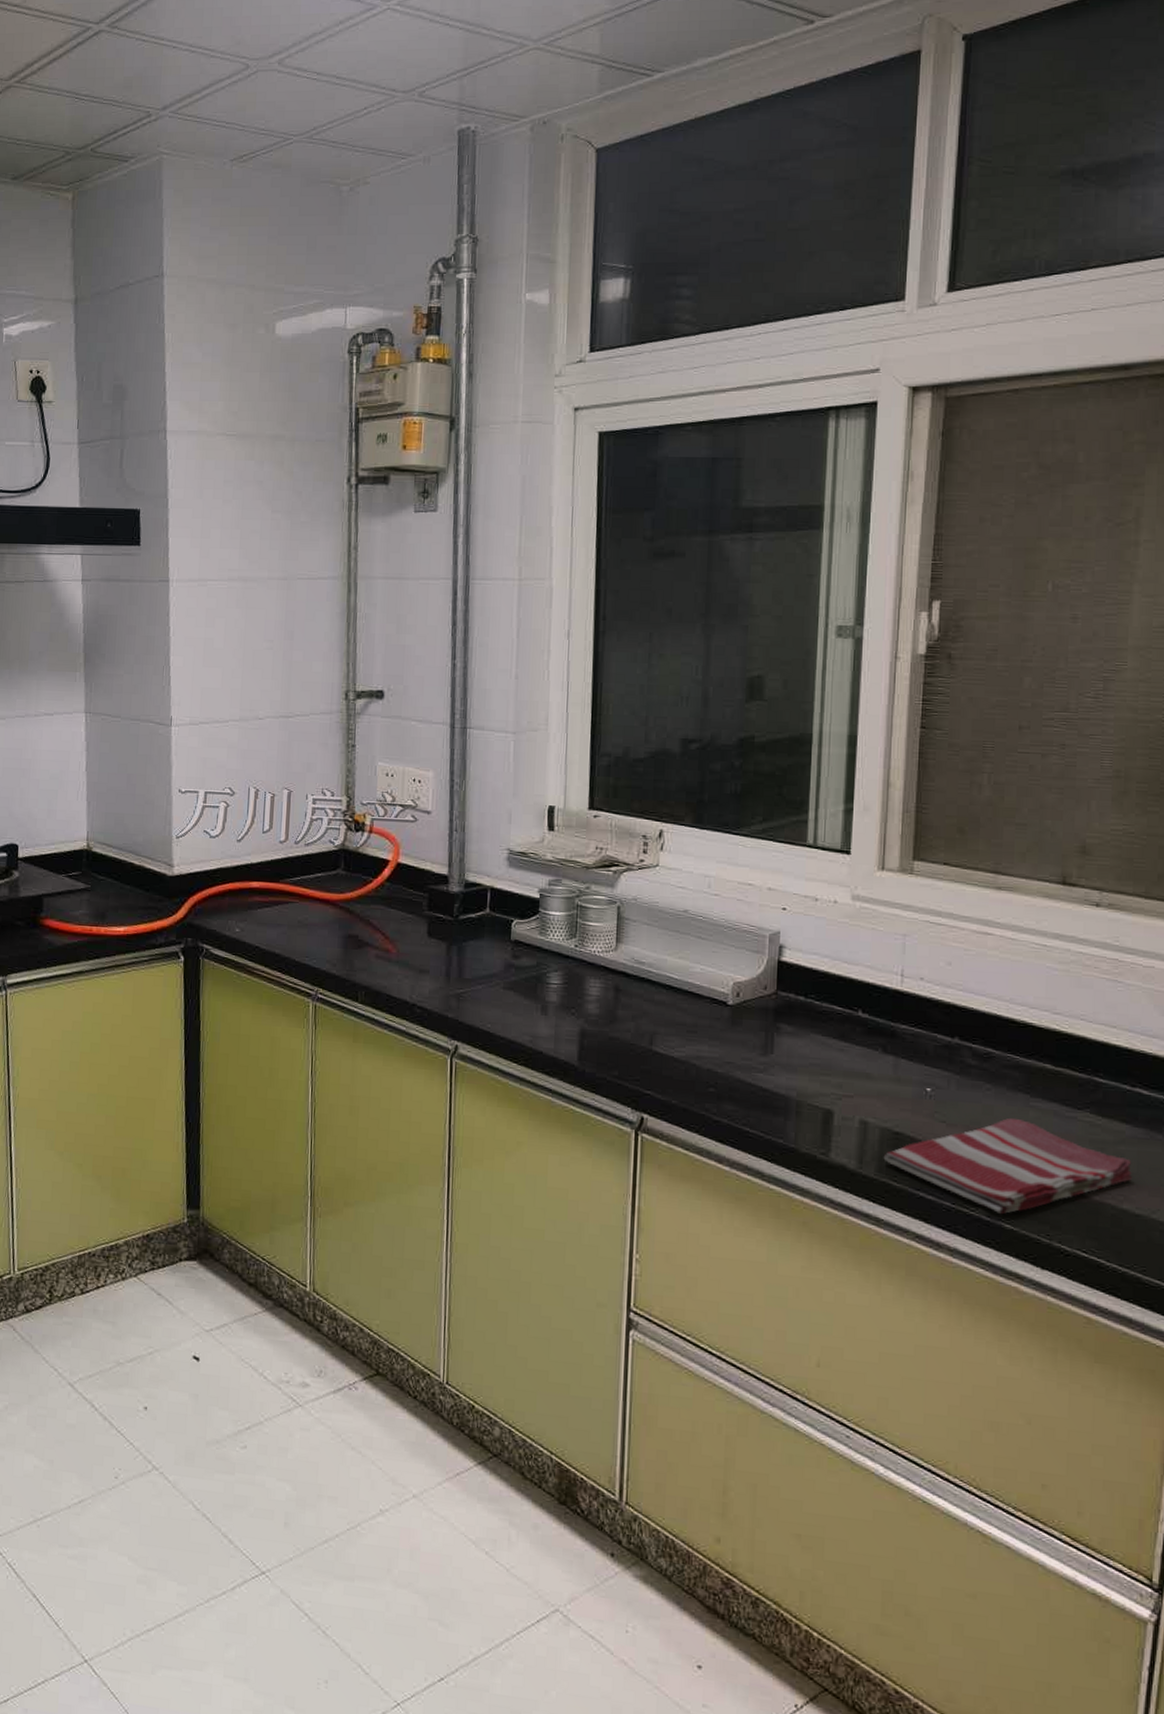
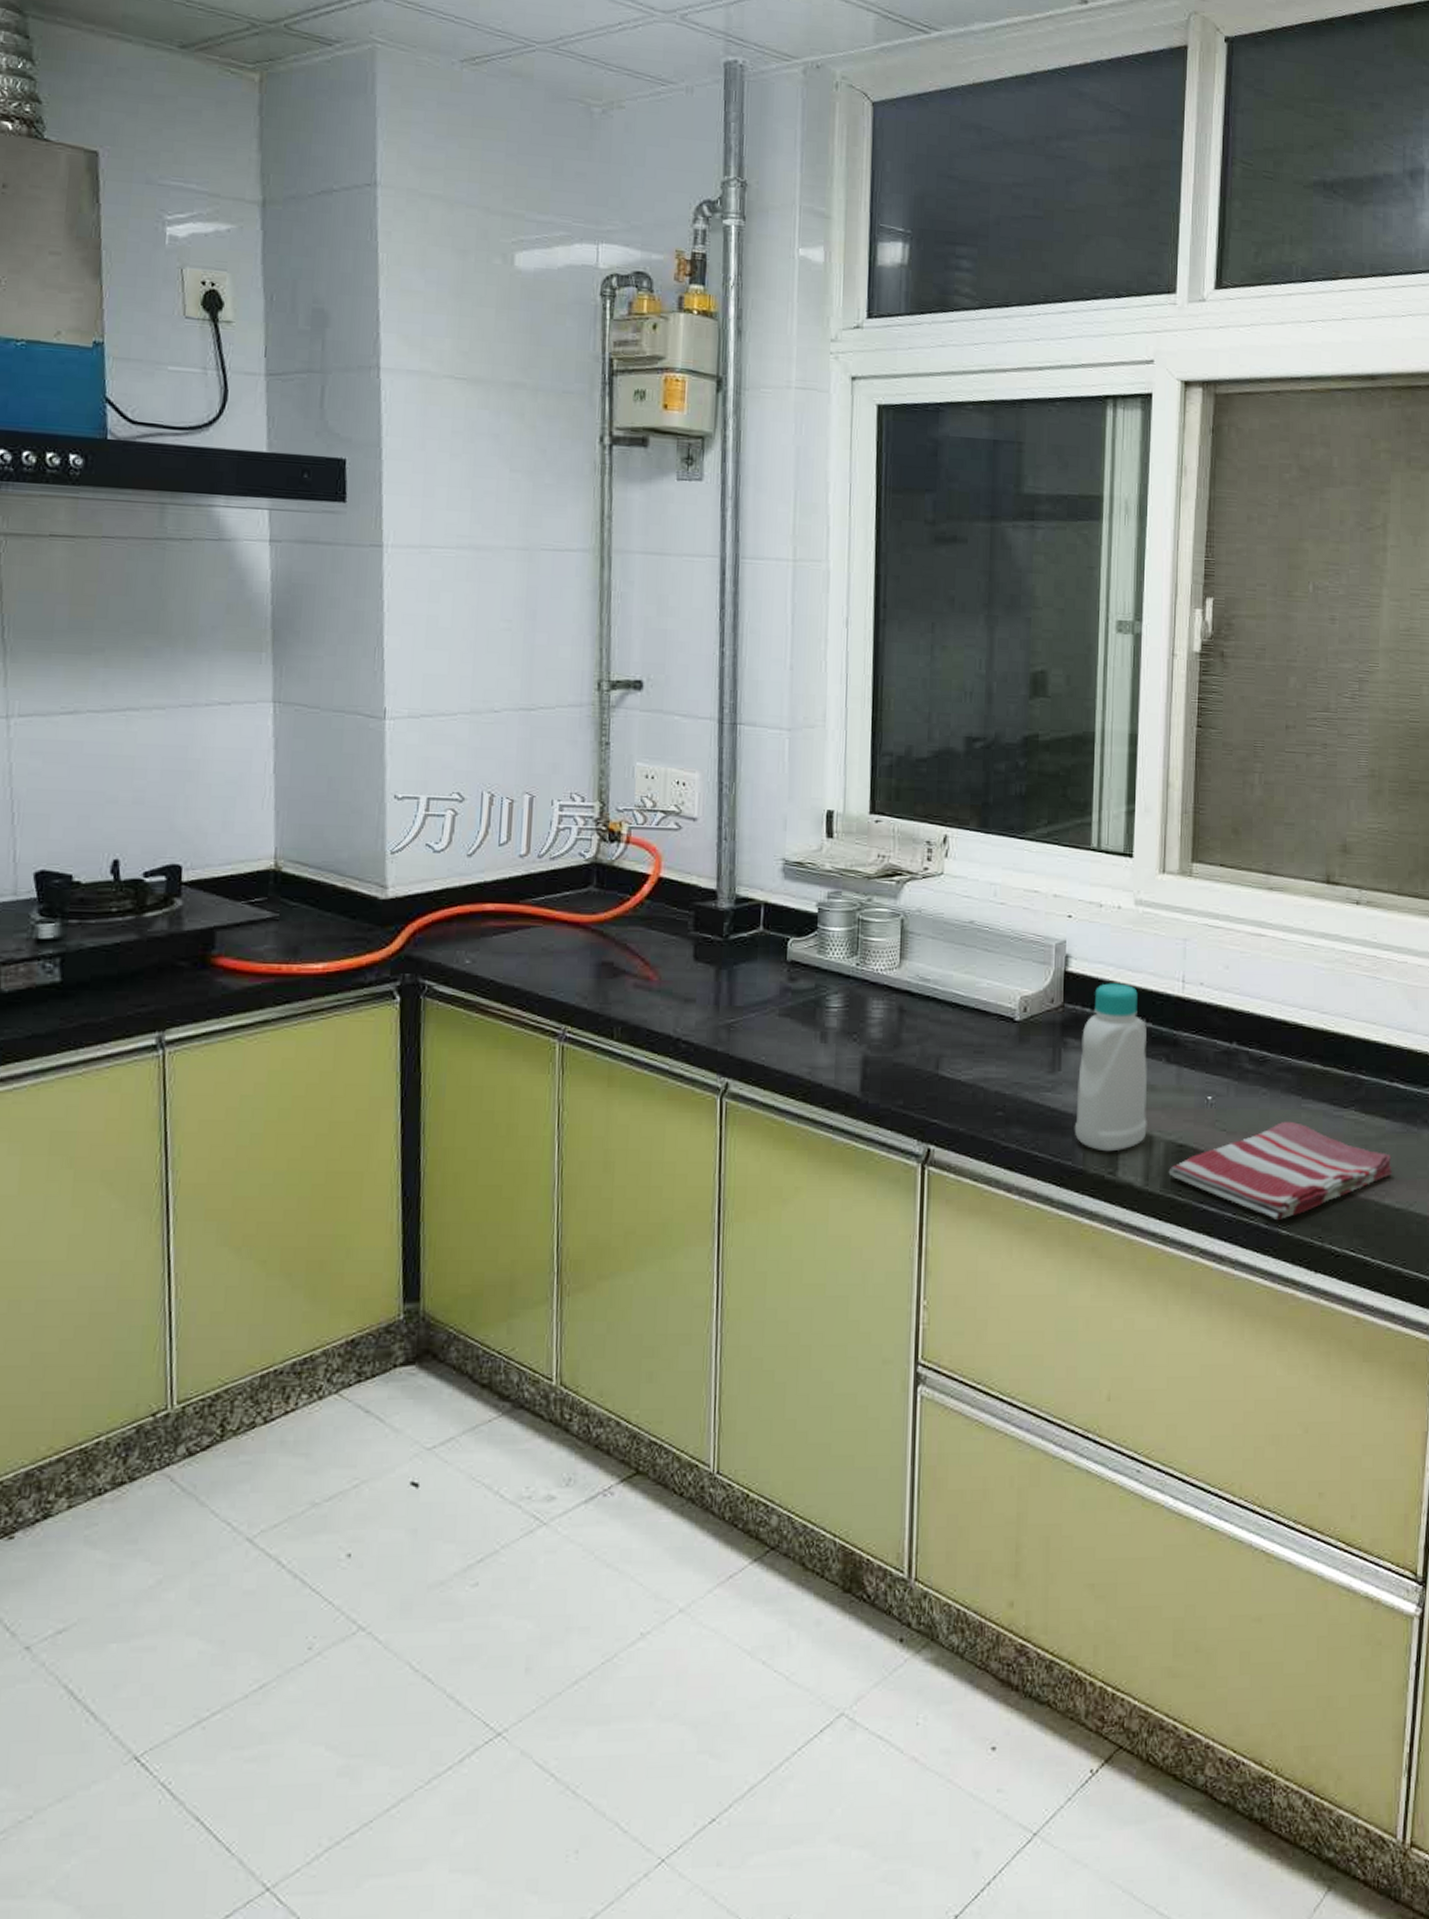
bottle: none [786,973,863,1134] -> present [1074,983,1148,1152]

